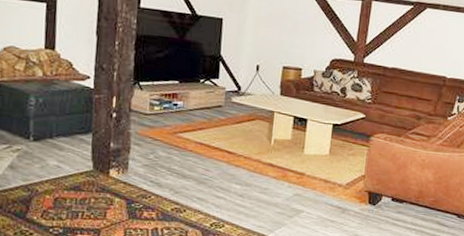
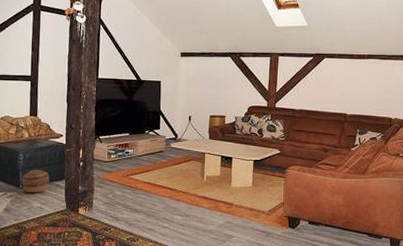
basket: none [32,118,71,148] -> present [21,170,50,193]

